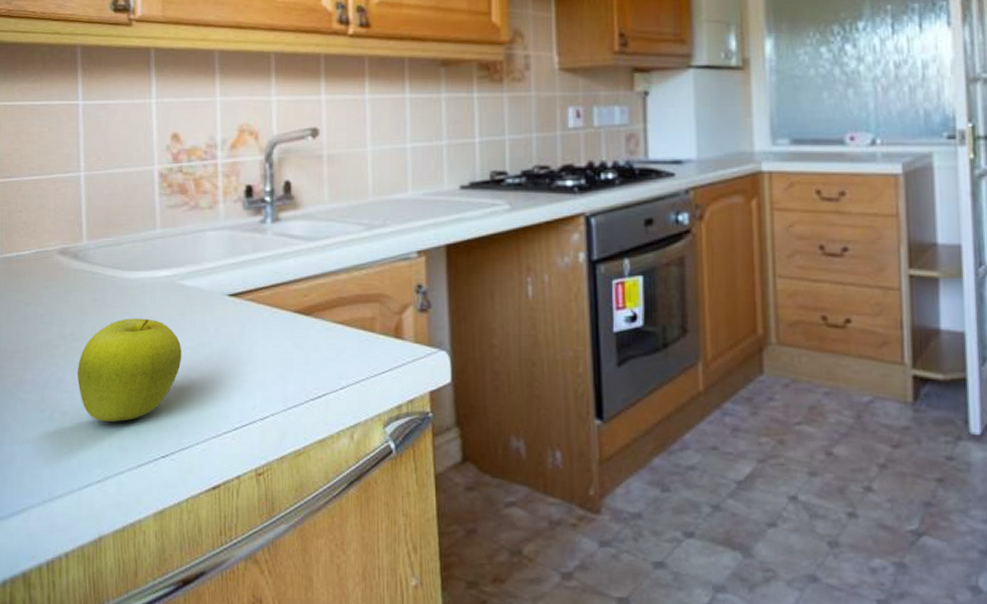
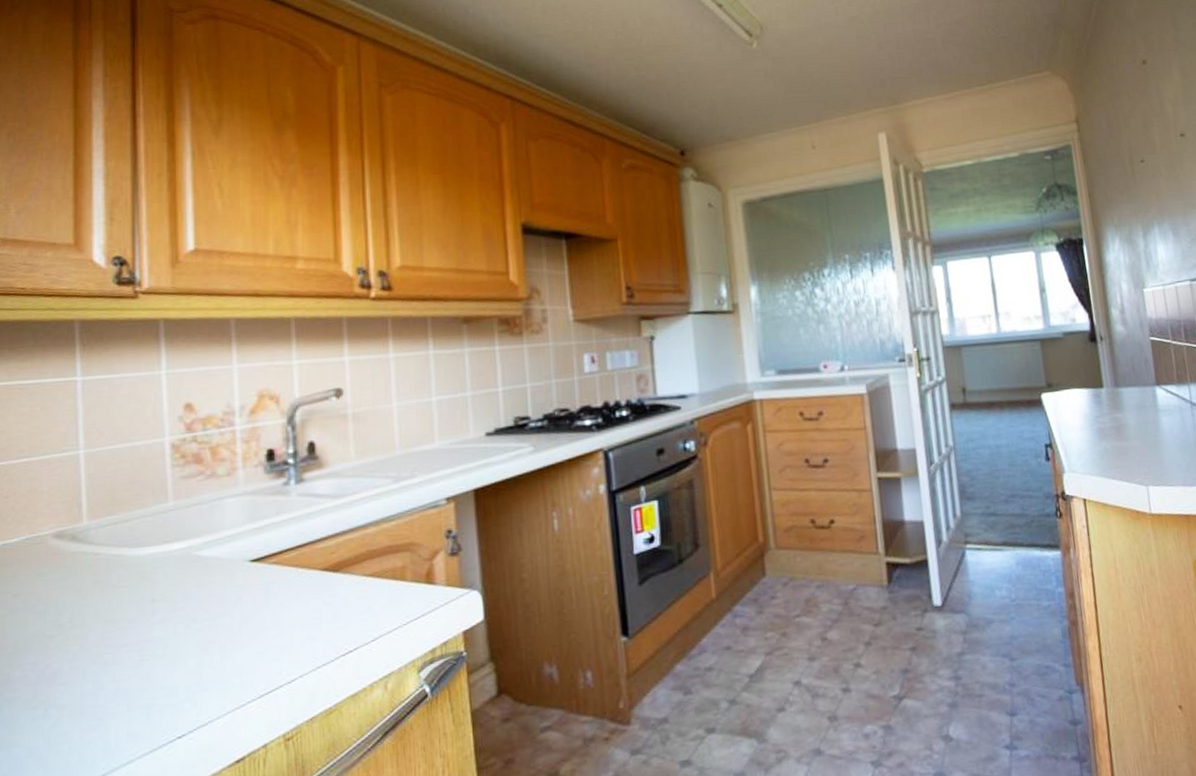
fruit: present [77,318,182,422] -> none [76,594,200,710]

